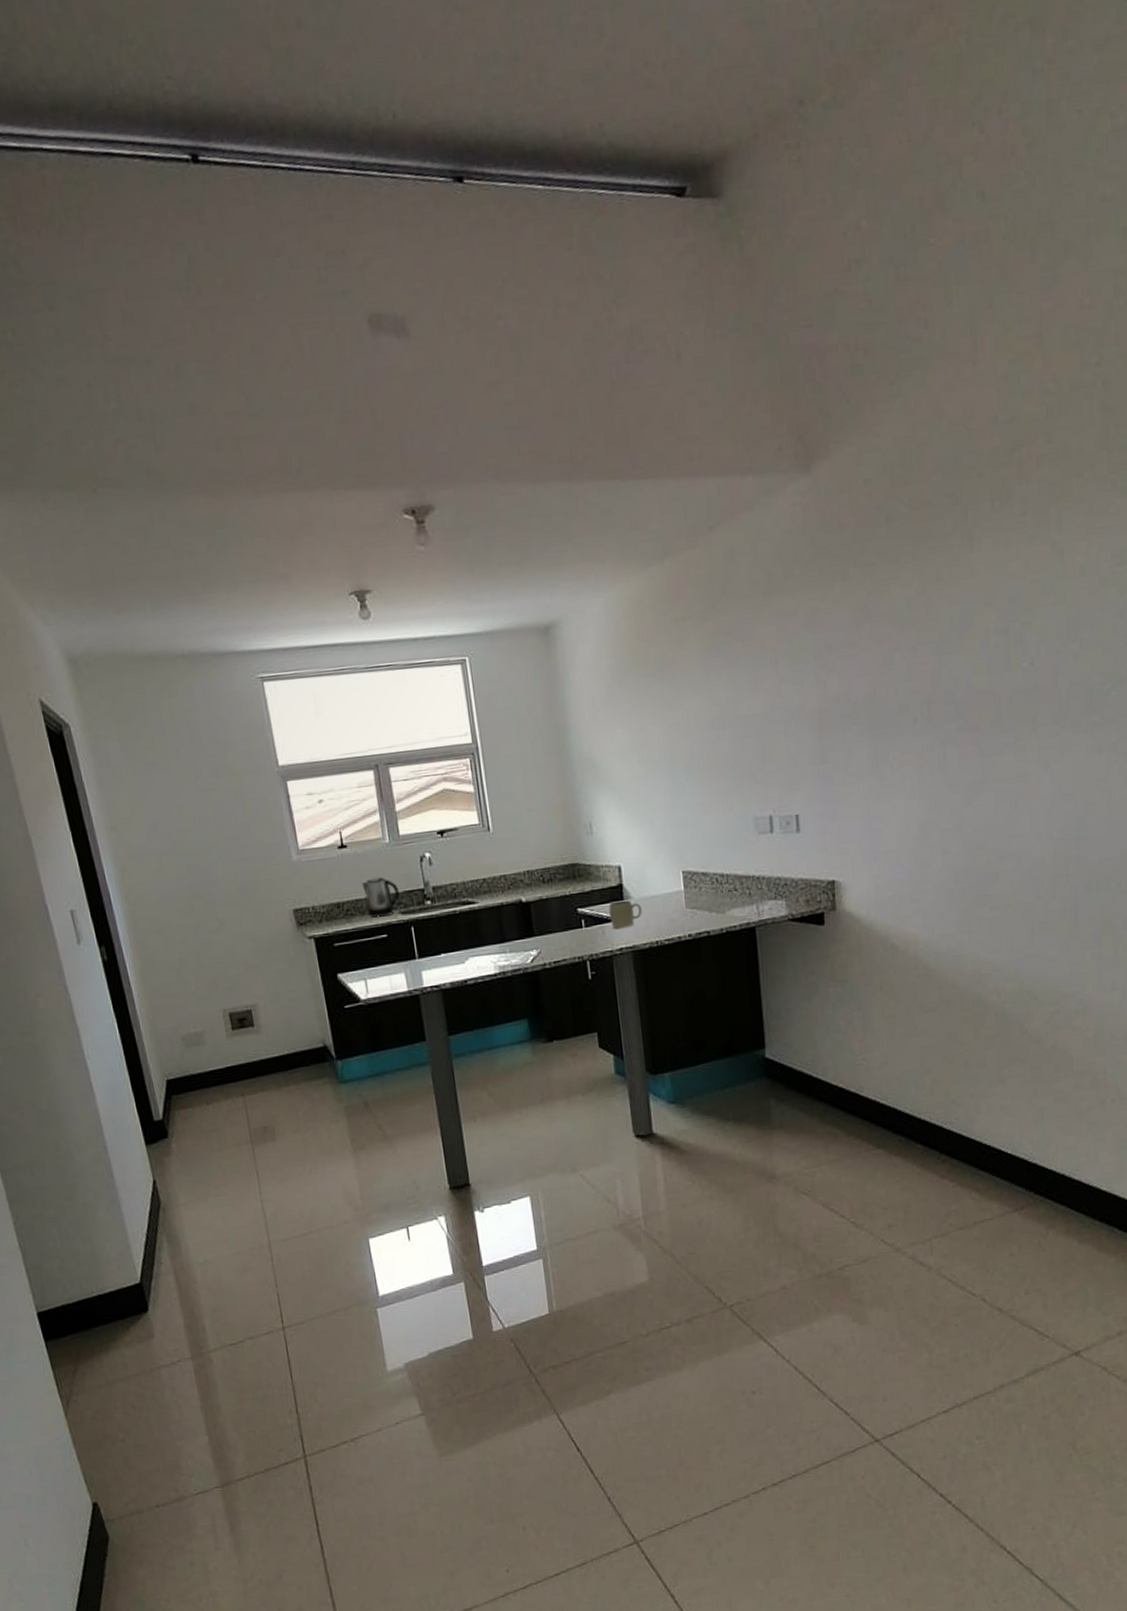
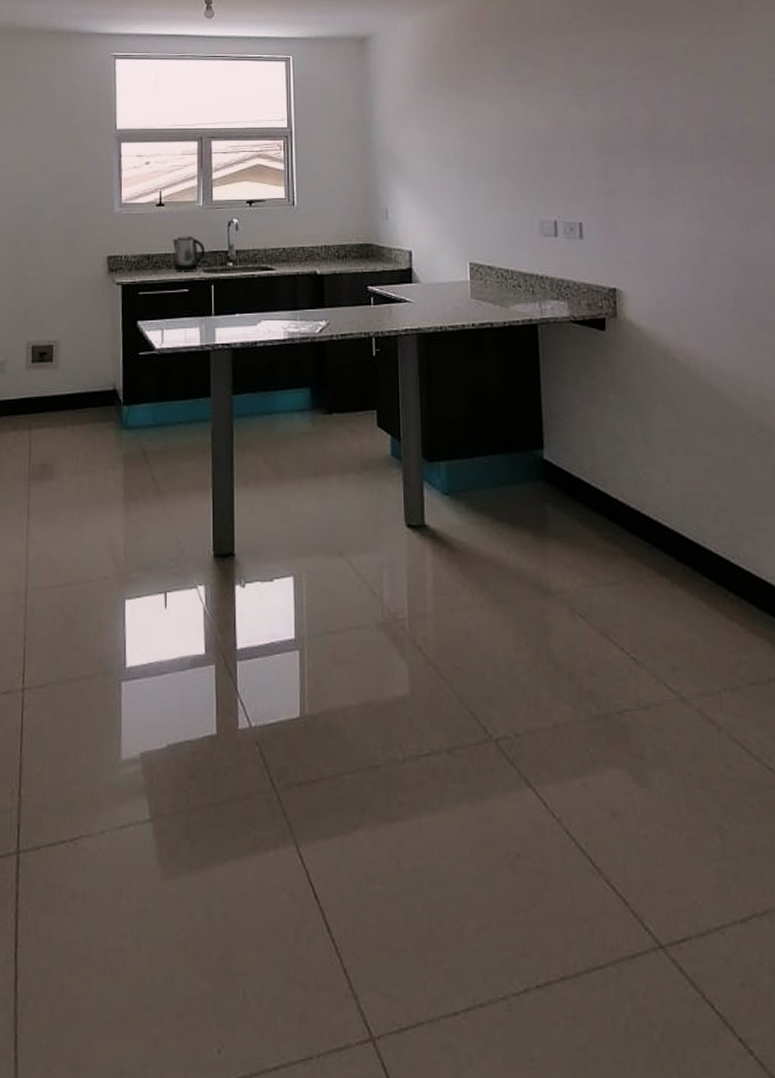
mug: present [609,900,642,929] -> none [398,284,429,309]

